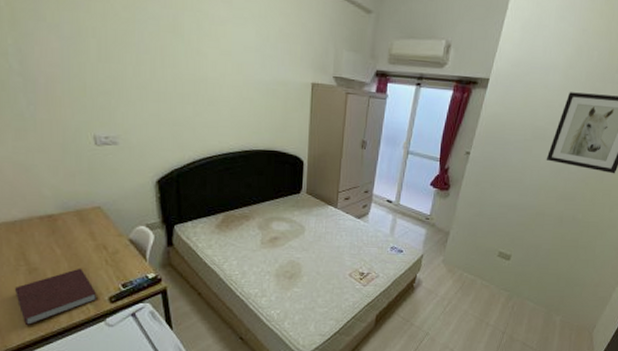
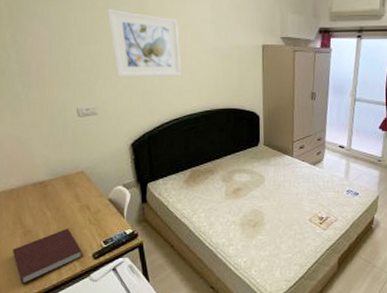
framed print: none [134,23,219,109] -> present [108,9,182,78]

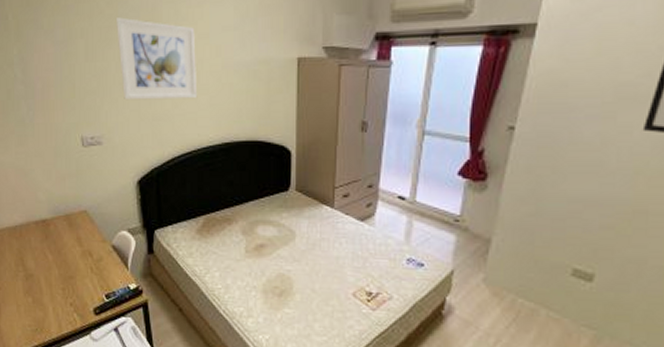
notebook: present [13,228,83,285] -> none [15,275,83,335]

